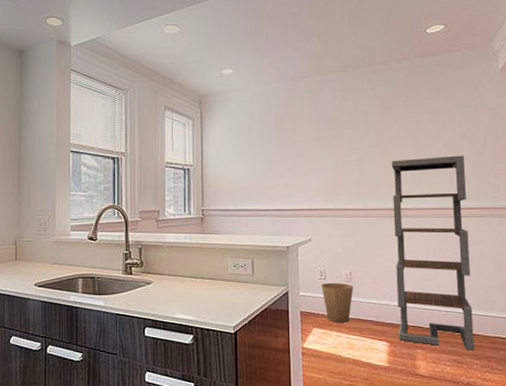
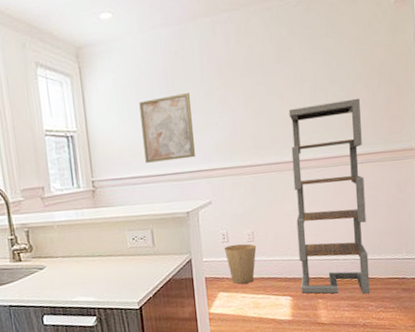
wall art: none [250,140,298,198] -> present [139,93,195,163]

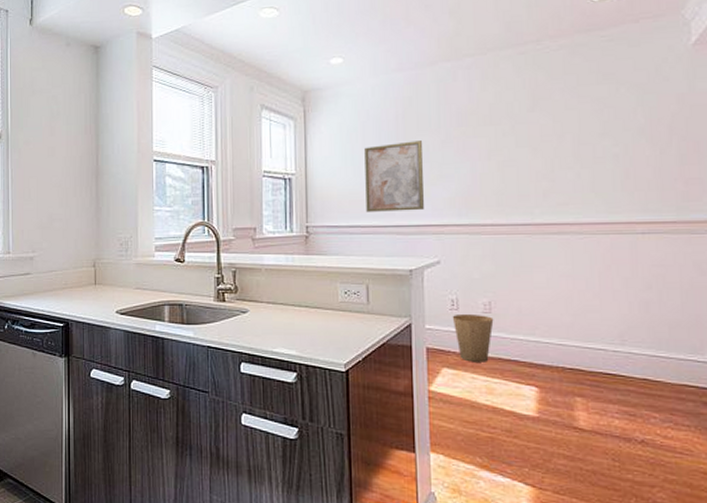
shelving unit: present [288,98,370,294] -> none [543,155,653,401]

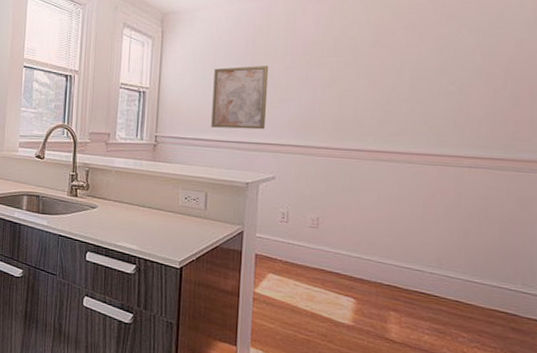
trash can: present [452,313,494,362] -> none [281,226,320,272]

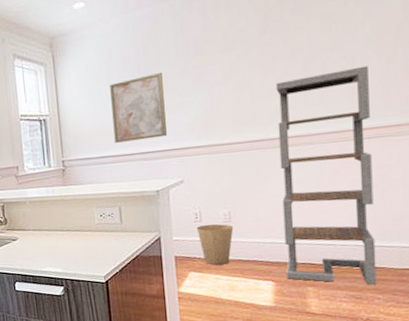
trash can: none [281,226,320,272] -> present [196,224,234,265]
shelving unit: none [369,94,475,321] -> present [275,65,377,285]

